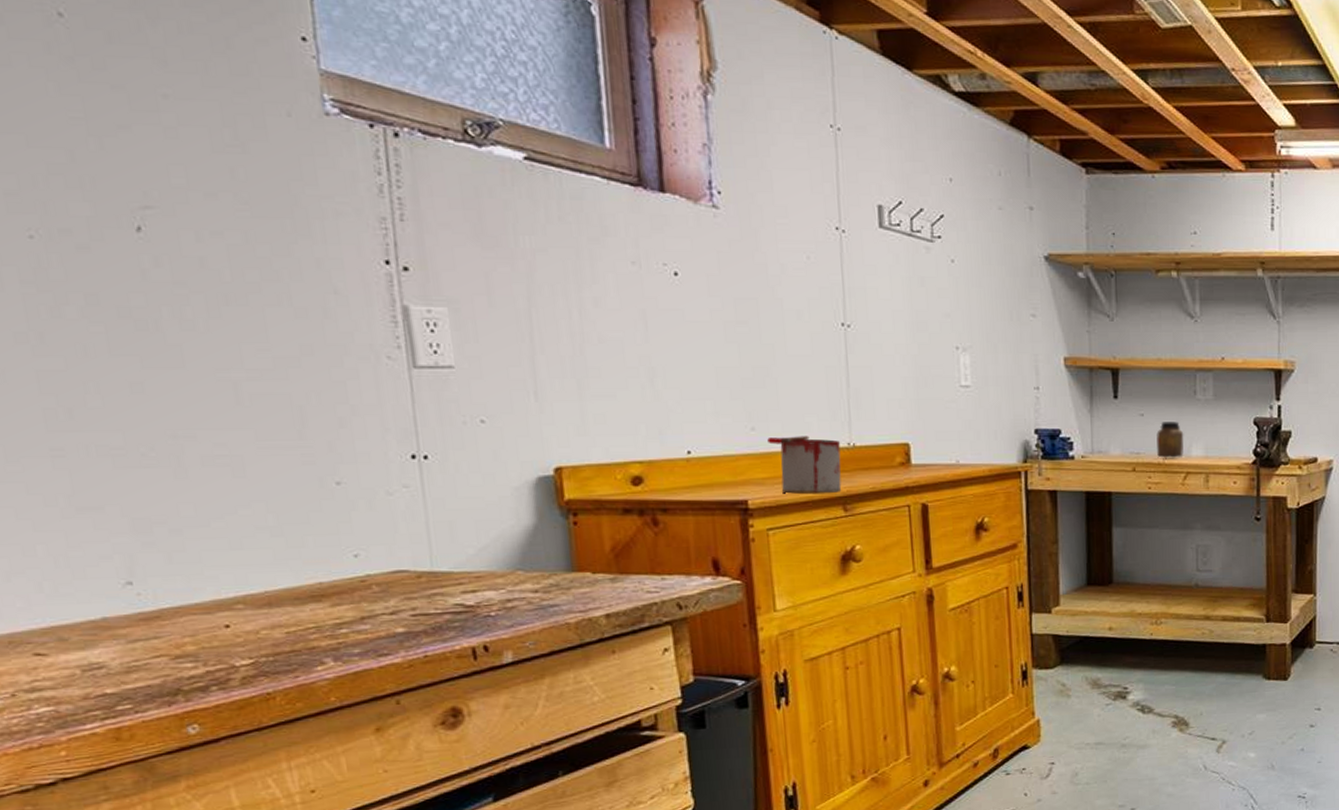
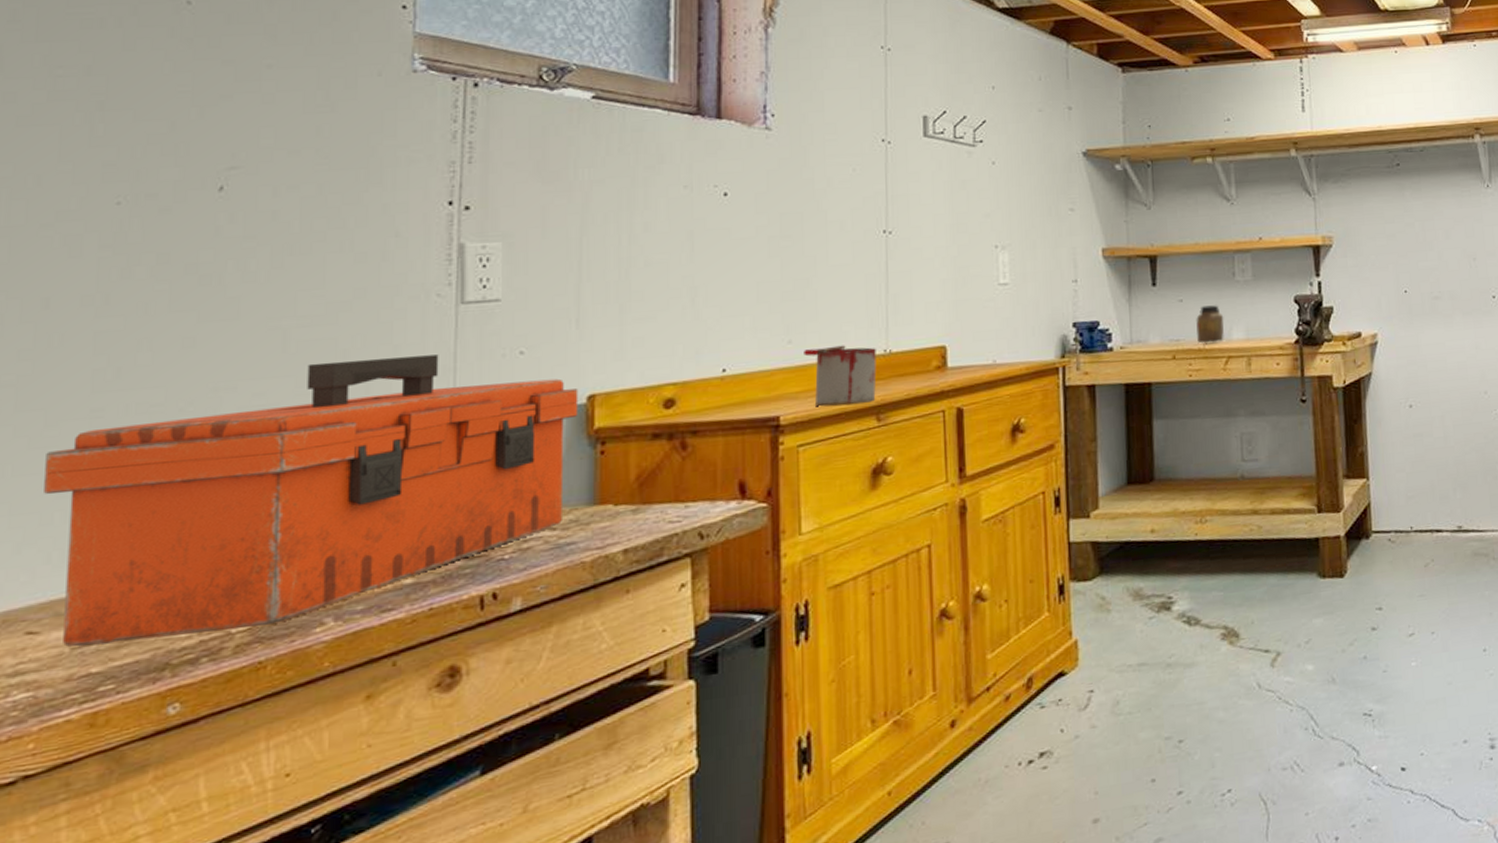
toolbox: none [14,417,547,670] -> present [44,354,578,647]

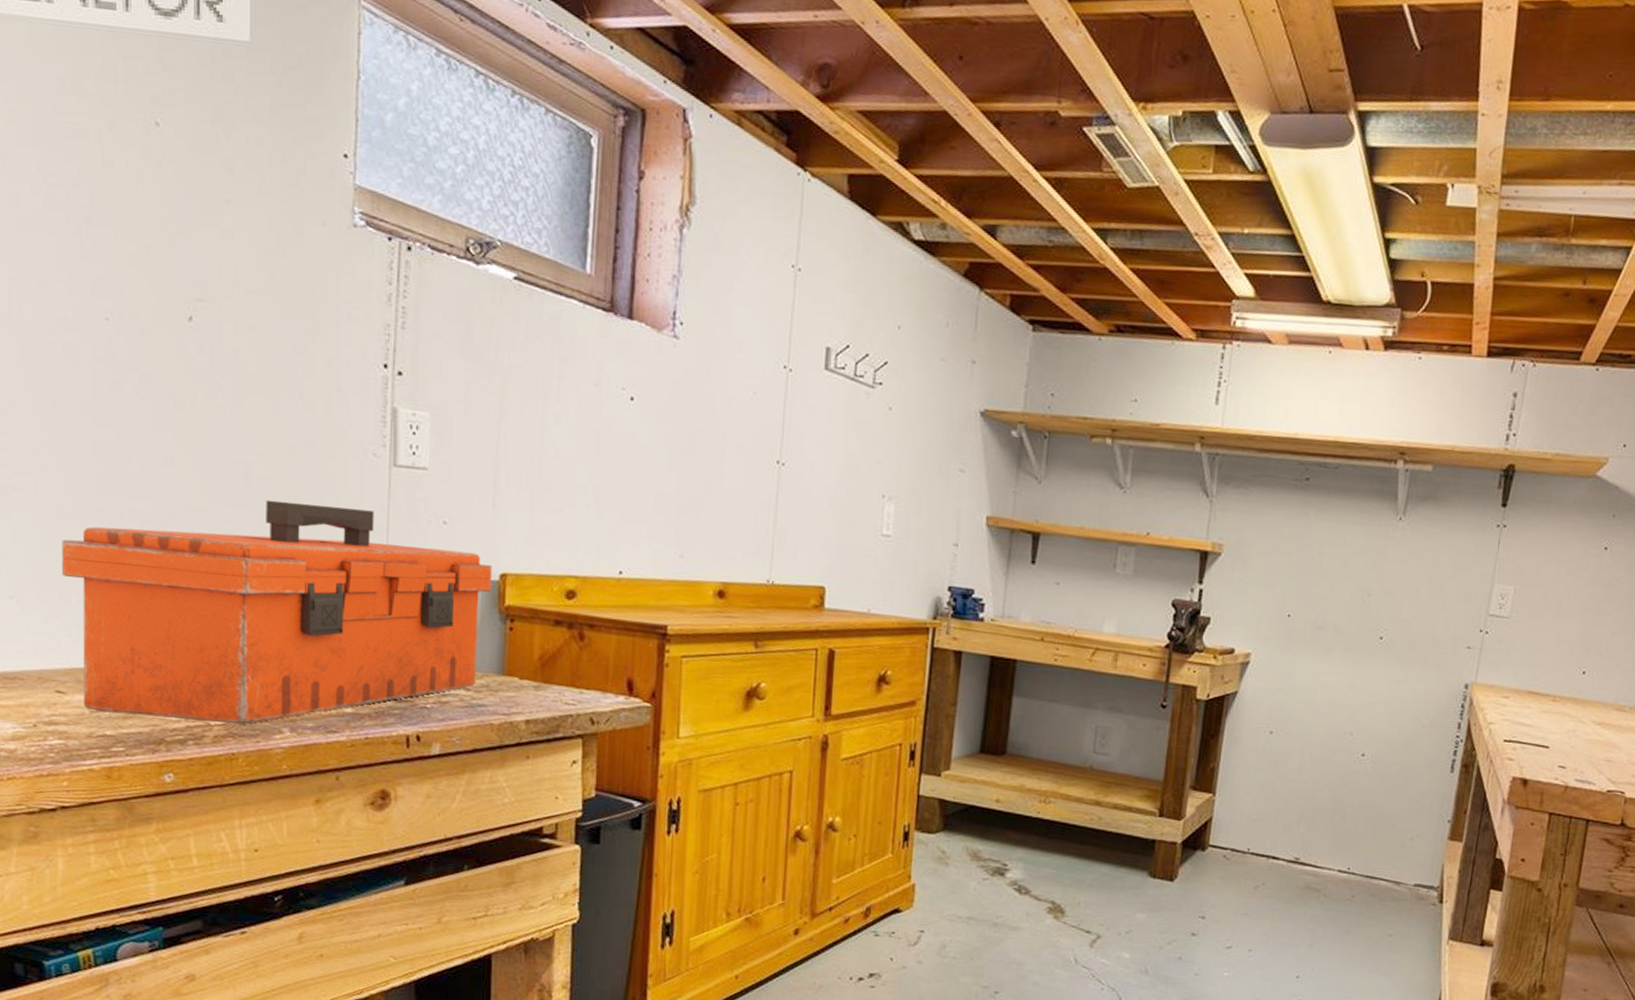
paint can: present [804,345,877,407] -> none [693,566,760,629]
jar: present [1196,305,1224,345] -> none [1068,593,1098,632]

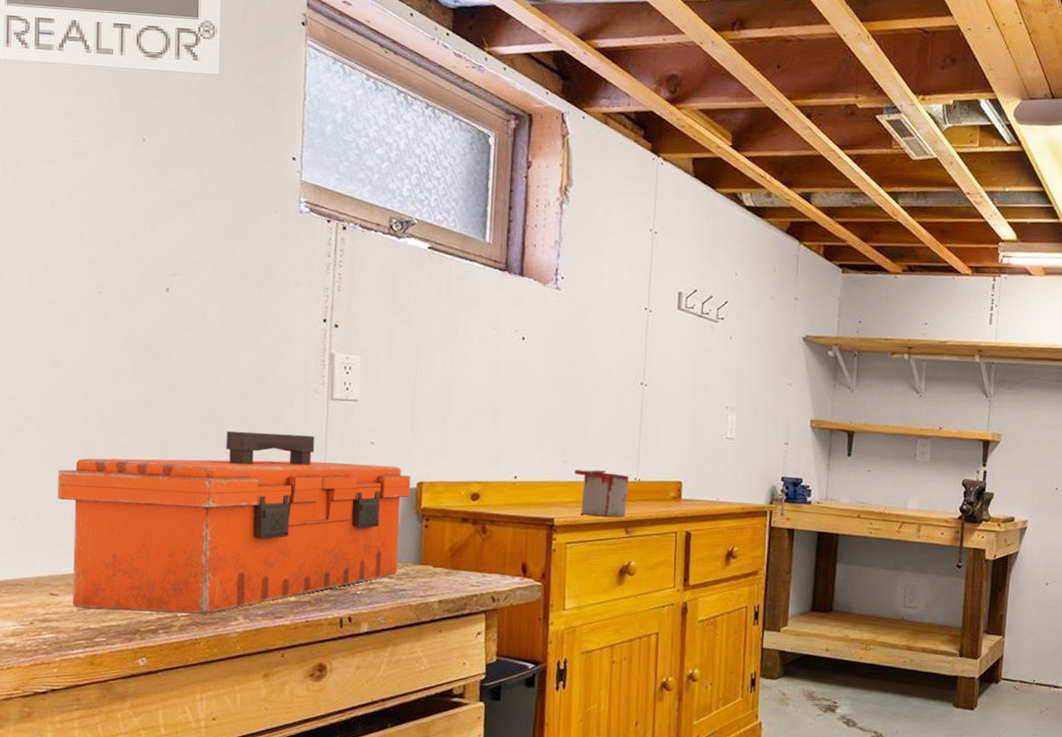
paint can: none [693,566,760,629] -> present [575,470,629,518]

